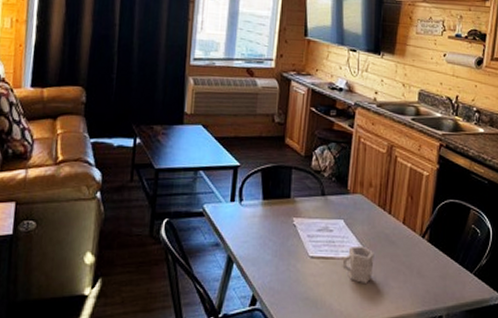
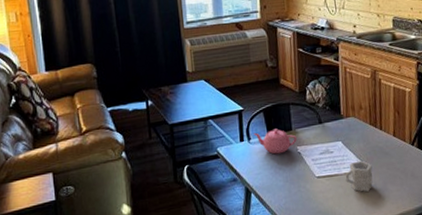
teapot: none [246,193,295,223] -> present [253,128,298,154]

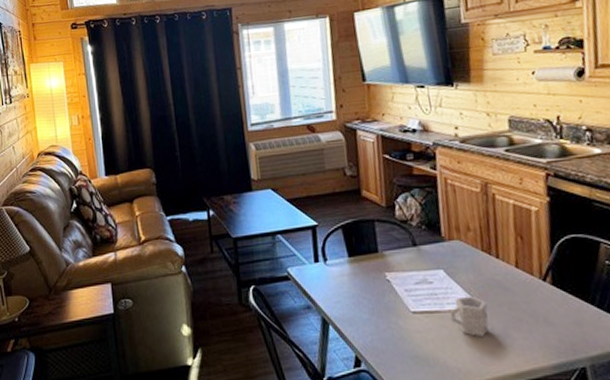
teapot: present [253,128,298,154] -> none [330,249,386,280]

